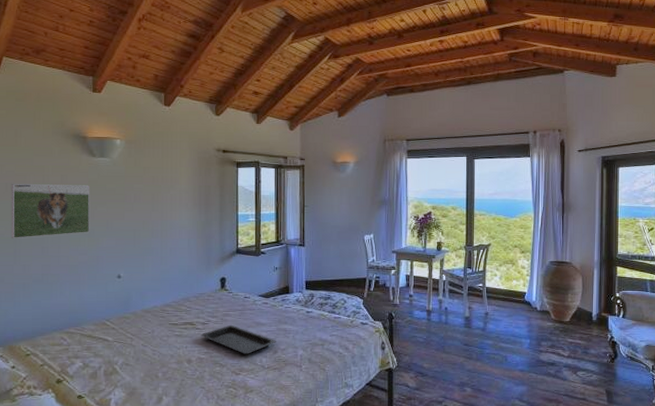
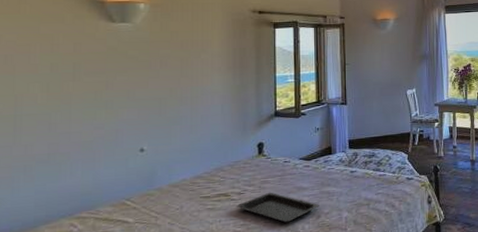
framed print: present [11,184,90,238] -> none [9,53,109,116]

